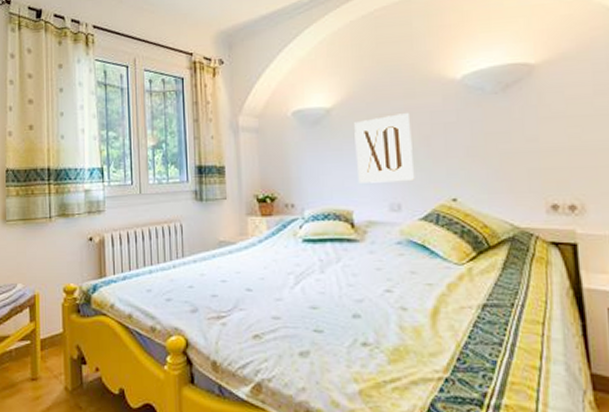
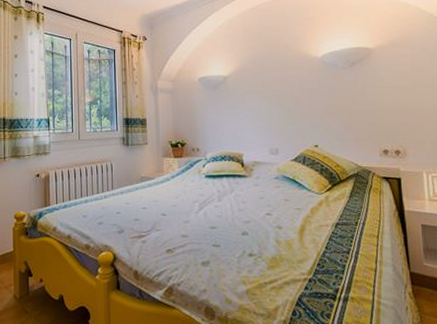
wall art: present [354,113,415,183] -> none [244,81,288,133]

